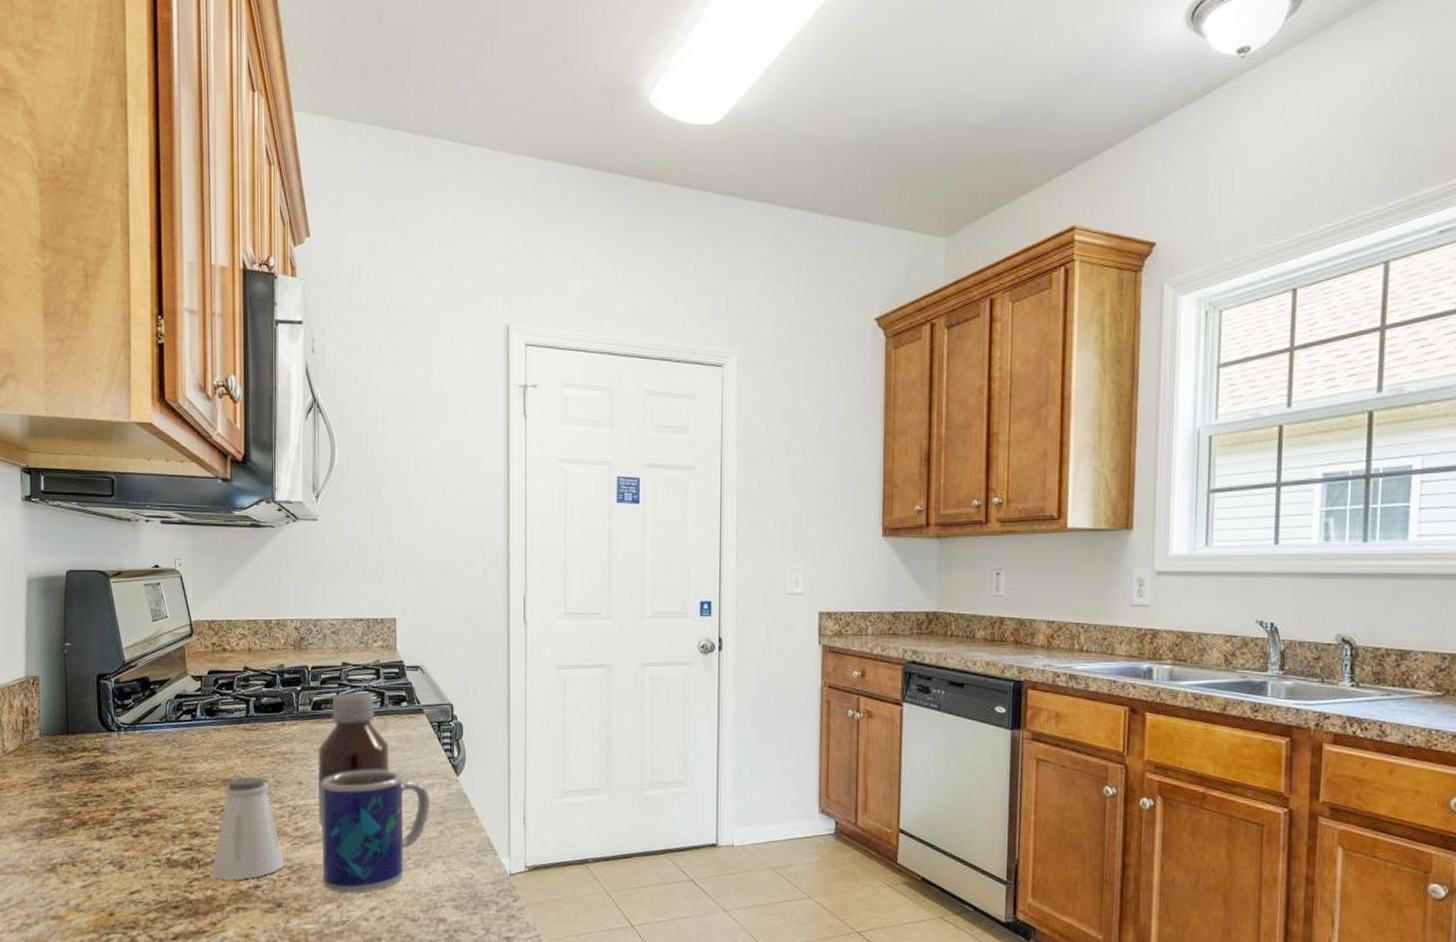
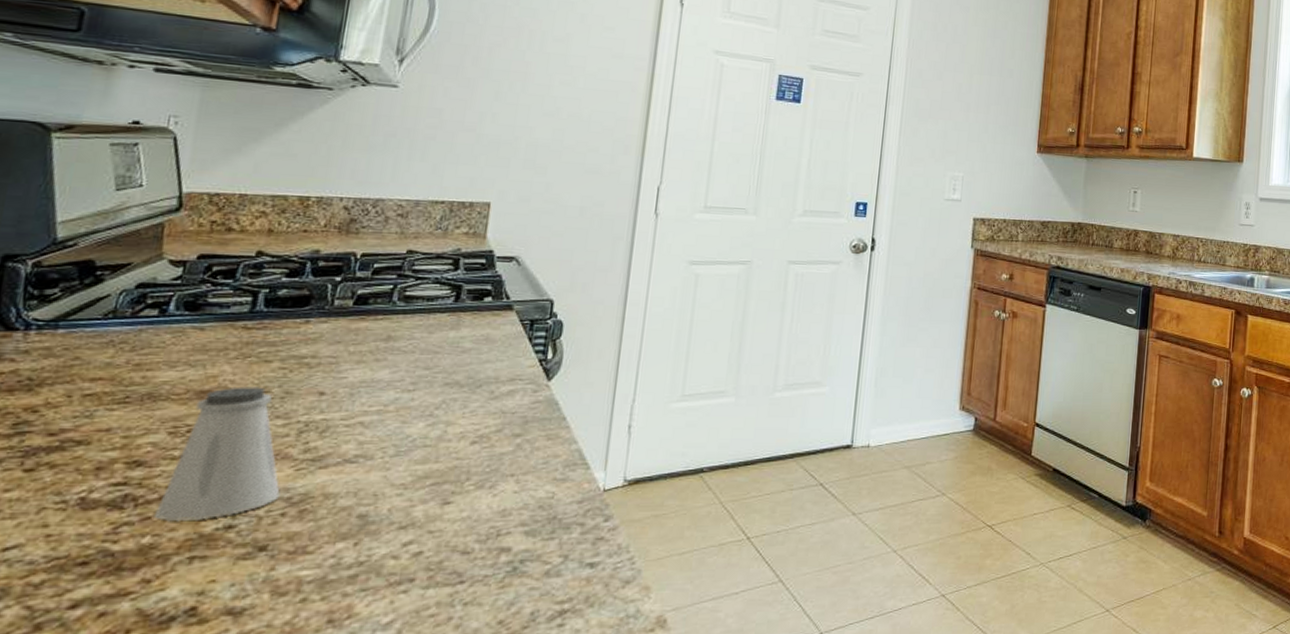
bottle: present [317,691,390,828] -> none [341,284,460,447]
mug: present [321,770,429,894] -> none [335,375,508,527]

